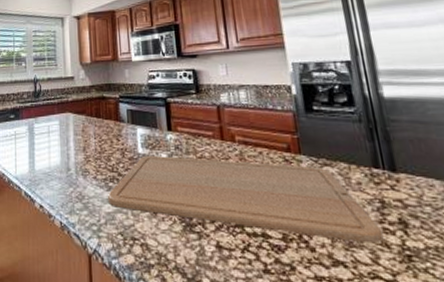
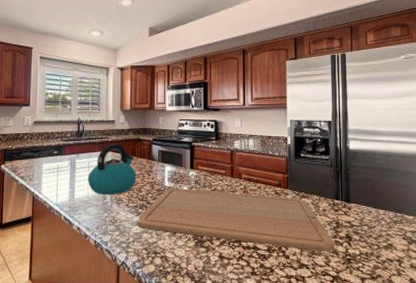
kettle: none [48,103,104,165] -> present [87,143,137,194]

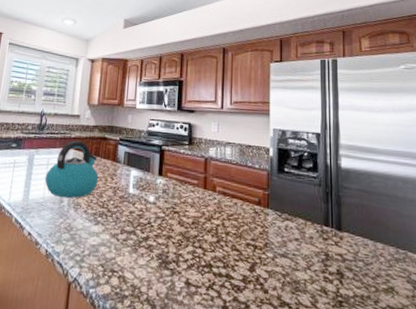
chopping board: present [136,188,335,252] -> none [94,195,324,290]

